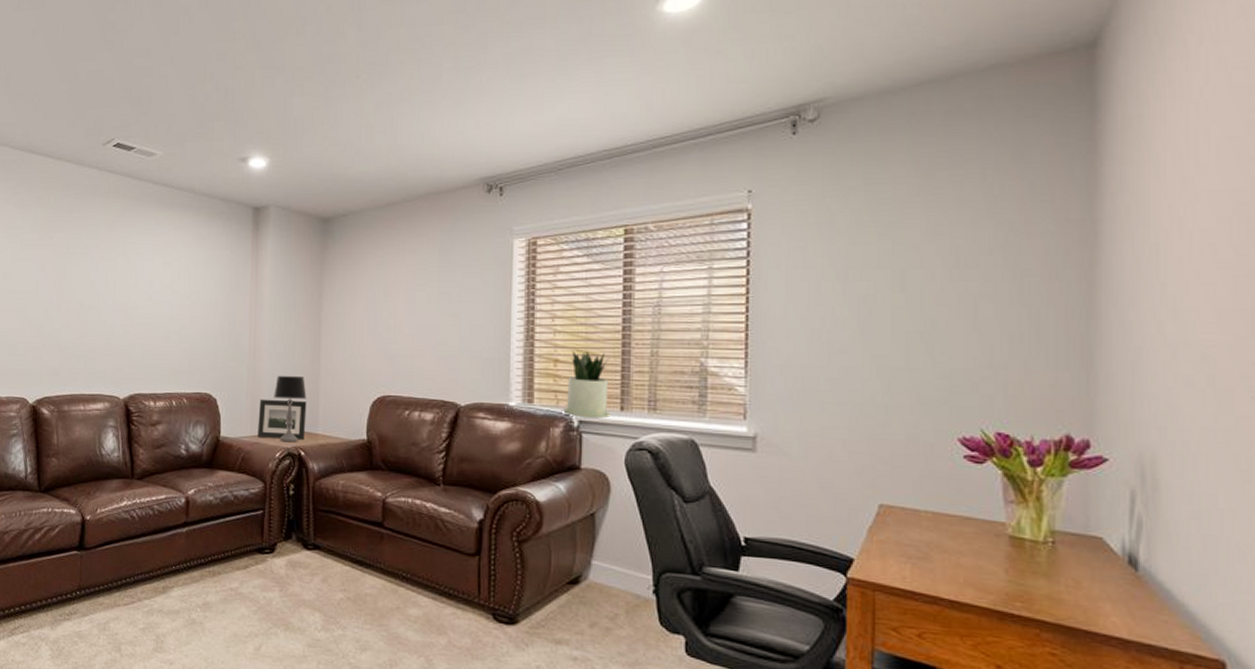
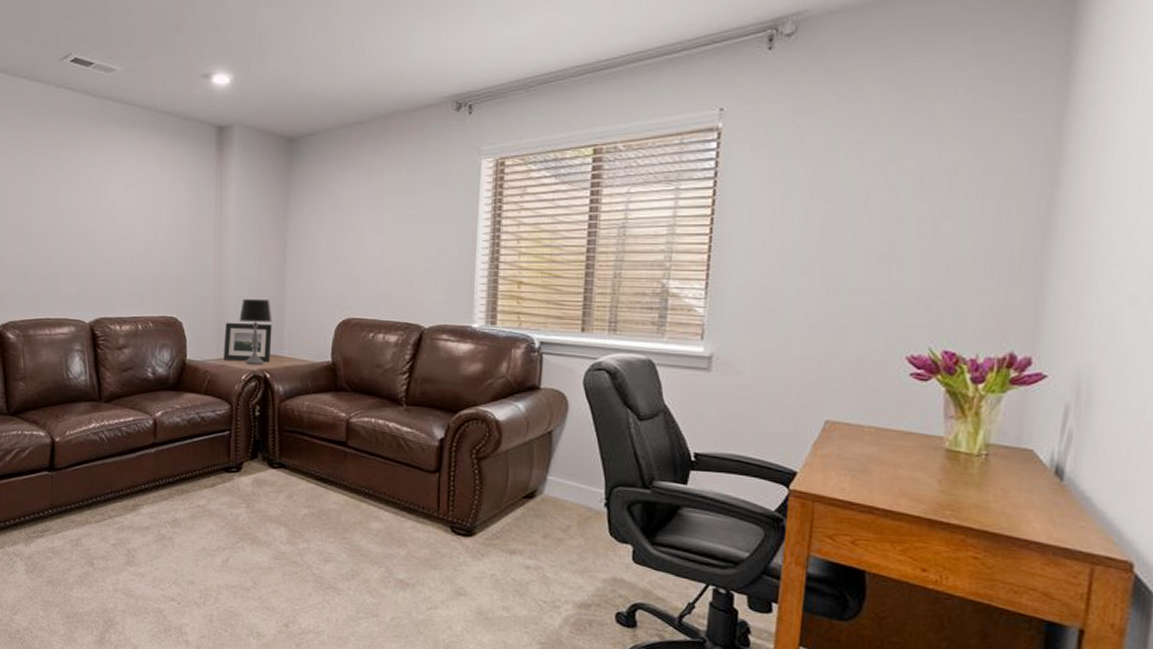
planter: present [563,351,611,419] -> none [525,273,572,340]

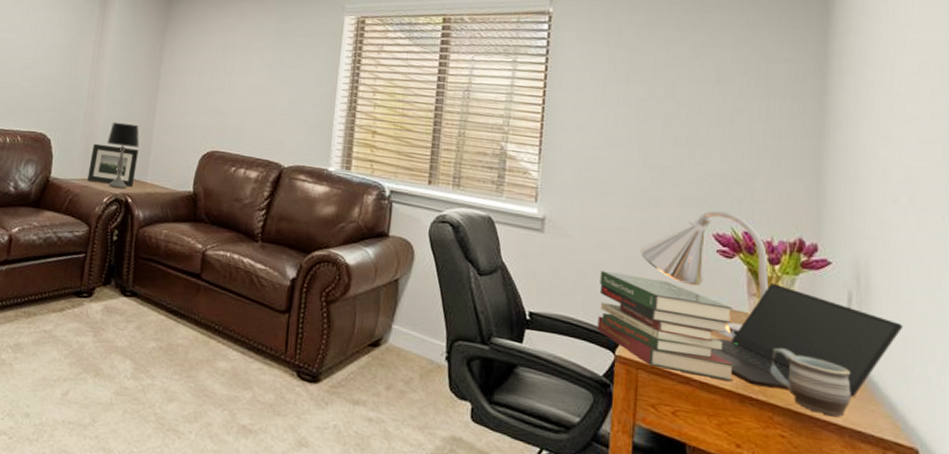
books: none [770,405,926,508] -> present [597,270,735,382]
table lamp: none [820,330,971,468] -> present [640,210,769,342]
laptop: none [896,402,1129,518] -> present [709,282,904,400]
mug: none [964,470,1060,536] -> present [769,347,851,418]

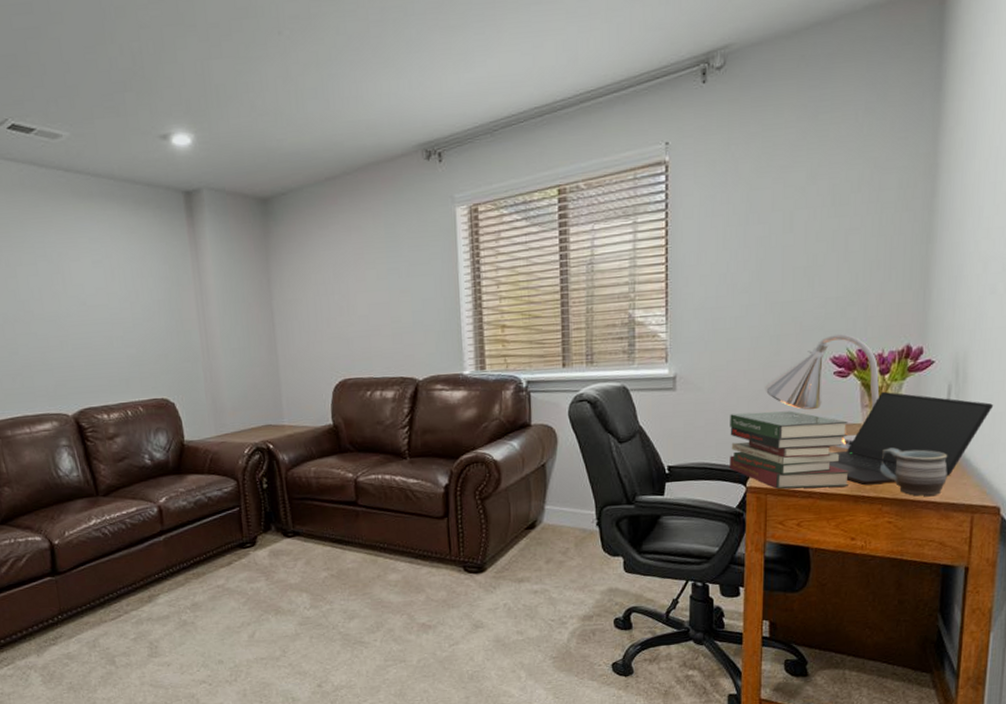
picture frame: present [87,143,139,188] -> none [220,394,272,437]
table lamp: present [107,122,140,189] -> none [234,369,268,438]

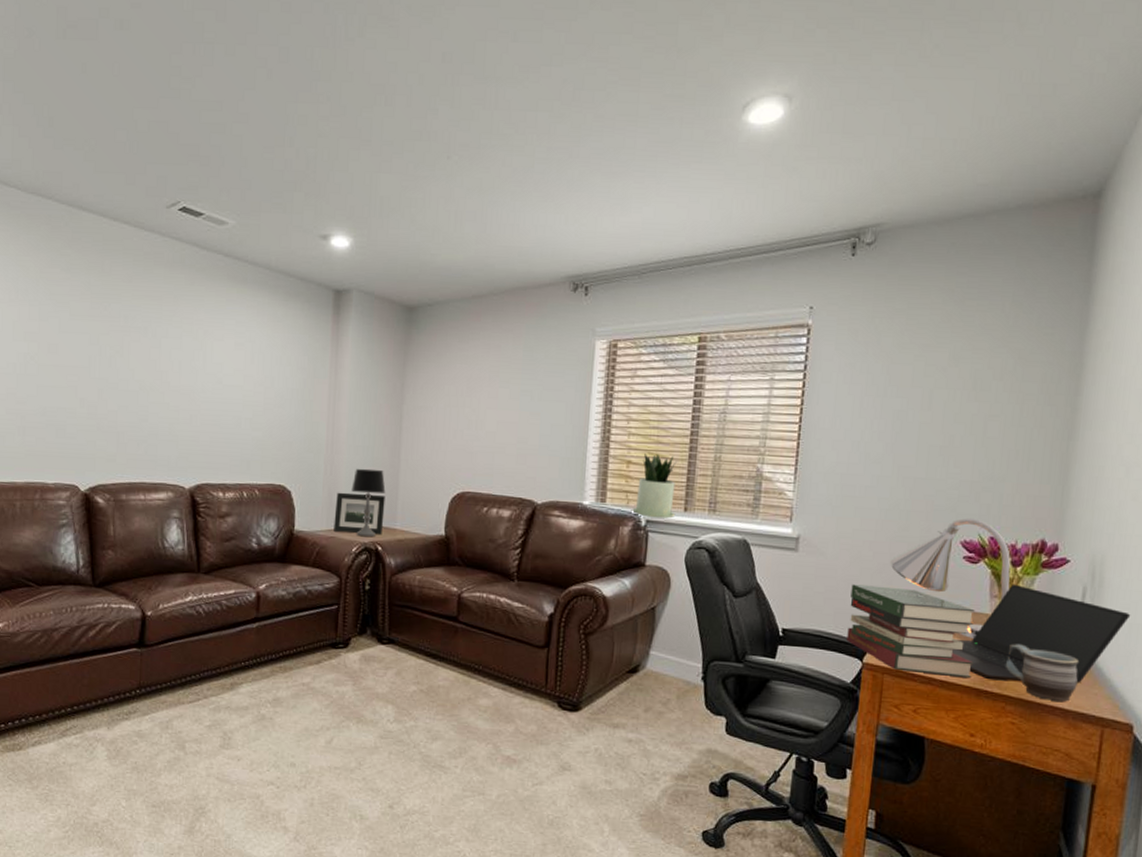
picture frame: none [220,394,272,437] -> present [334,492,385,536]
table lamp: none [234,369,268,438] -> present [351,468,386,538]
planter: none [512,313,555,379] -> present [632,453,677,519]

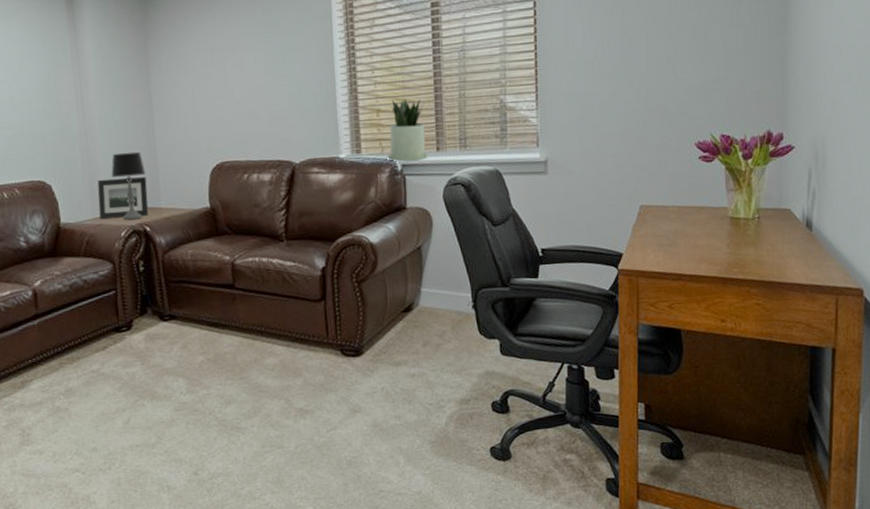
books: present [847,584,975,679] -> none [600,194,718,272]
table lamp: present [890,517,1011,642] -> none [633,119,744,236]
laptop: present [951,583,1131,686] -> none [697,175,853,268]
mug: present [1005,644,1078,703] -> none [746,230,811,279]

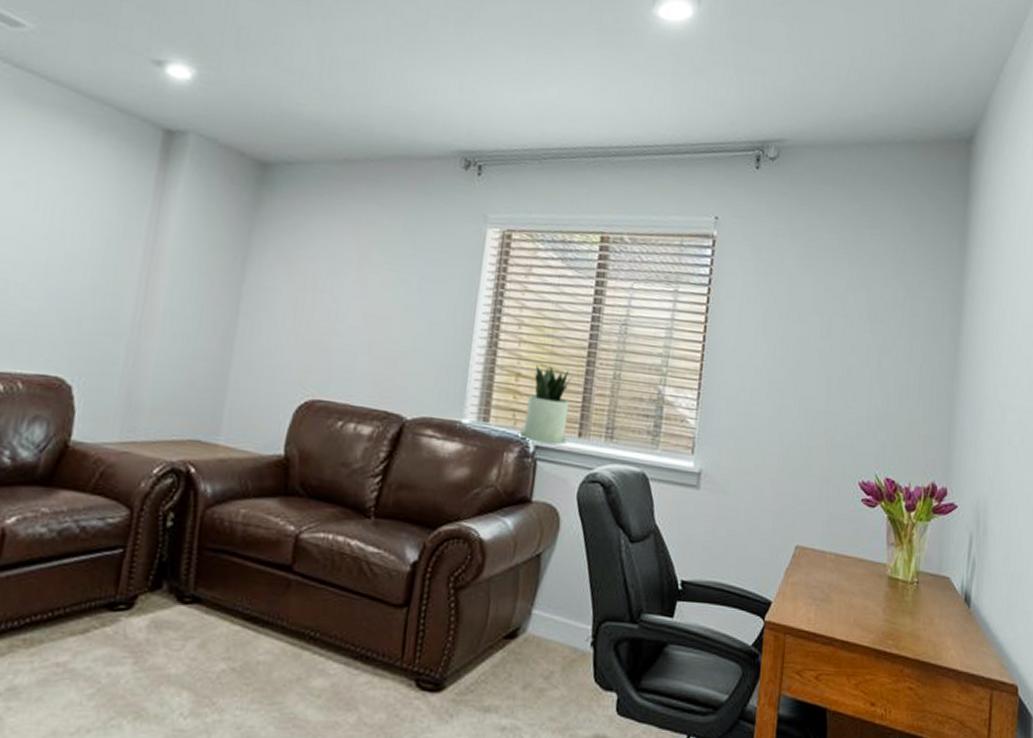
picture frame: present [97,177,149,219] -> none [129,391,208,453]
table lamp: present [111,151,146,221] -> none [160,361,209,455]

